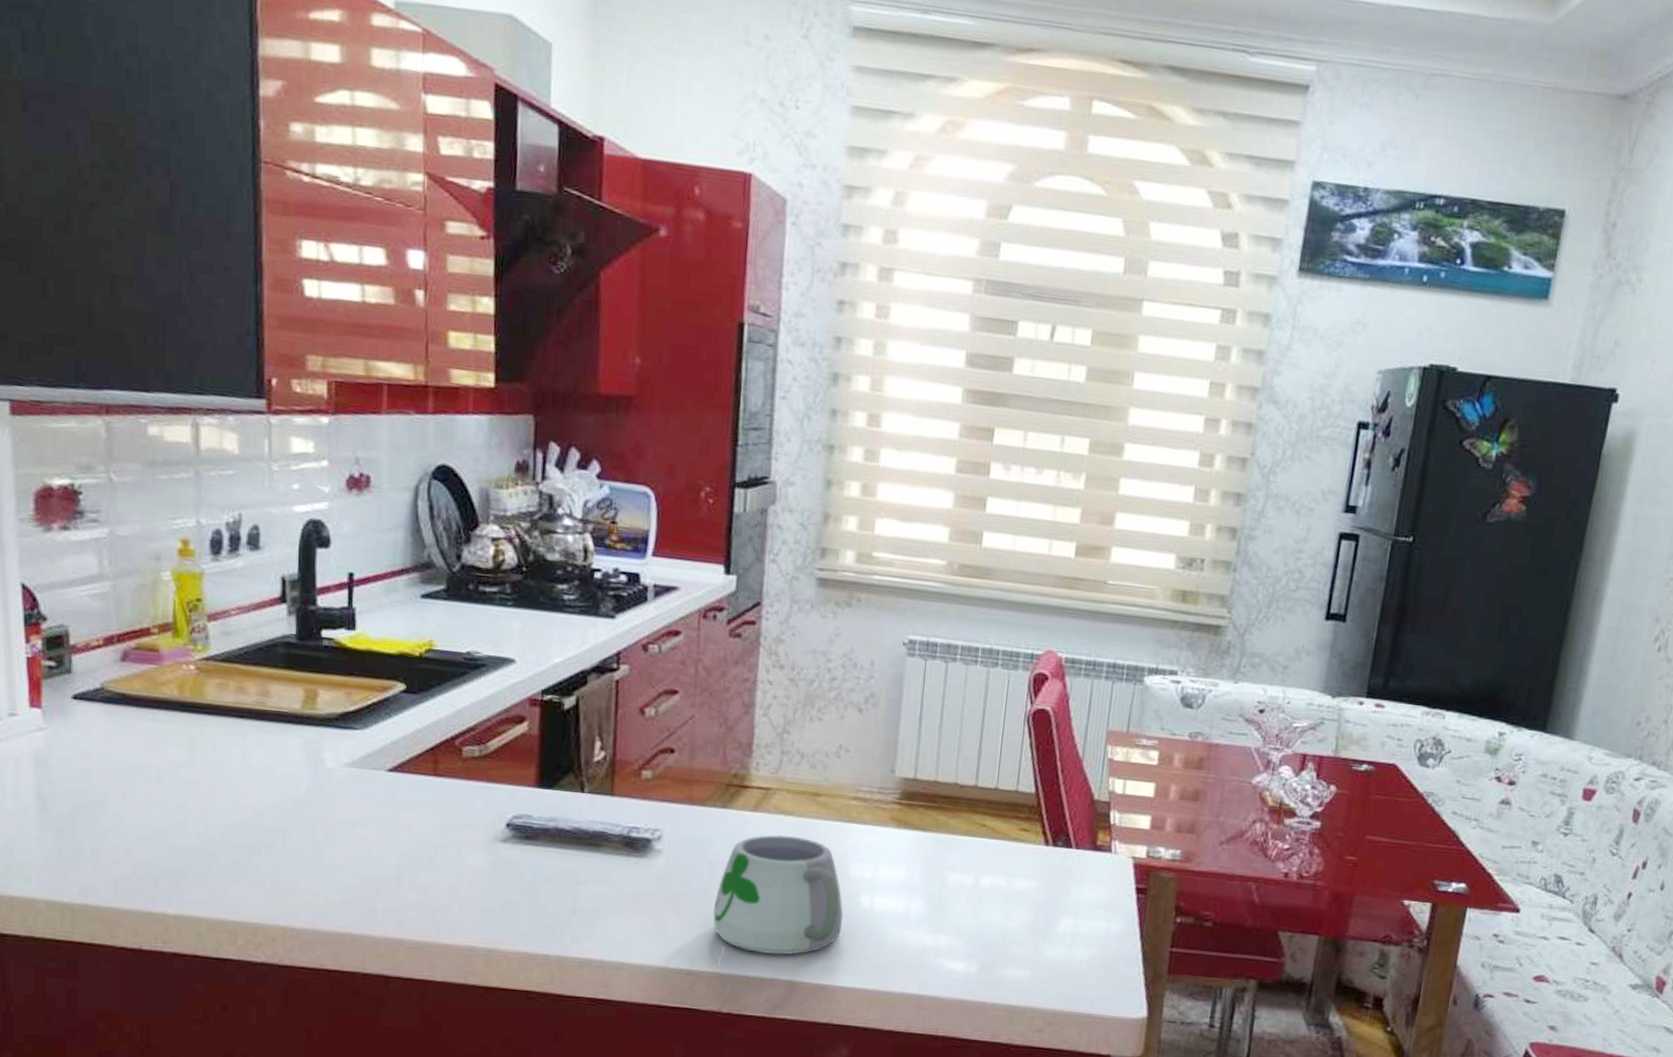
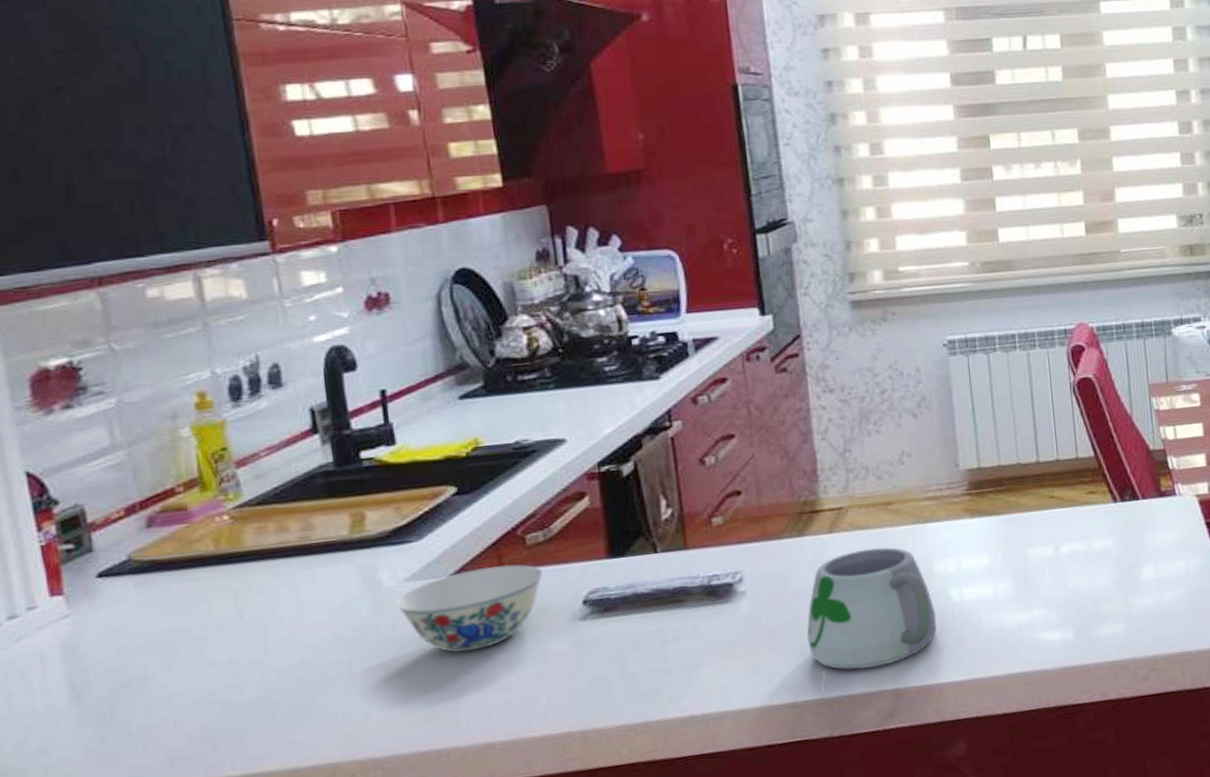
bowl: none [334,769,473,849] -> present [396,564,543,653]

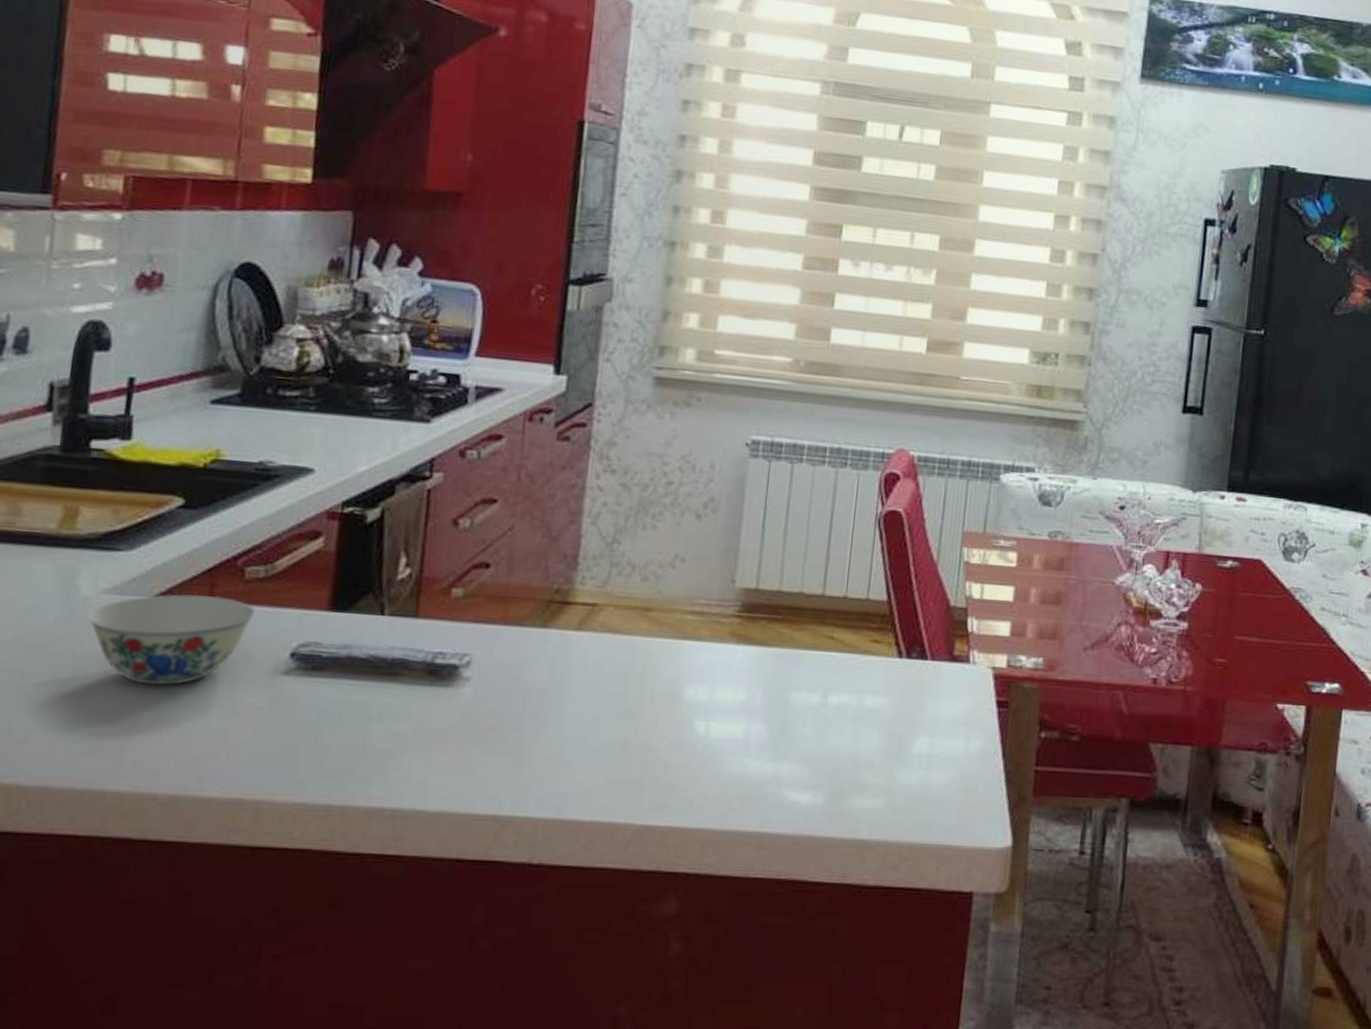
mug: present [807,547,937,691] -> none [526,655,676,809]

